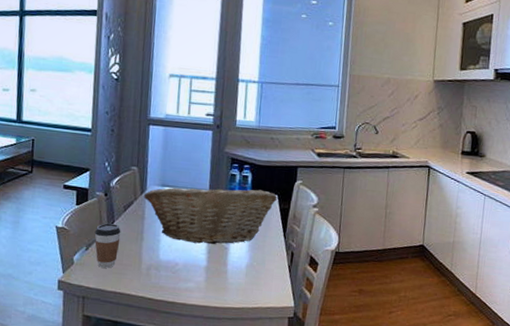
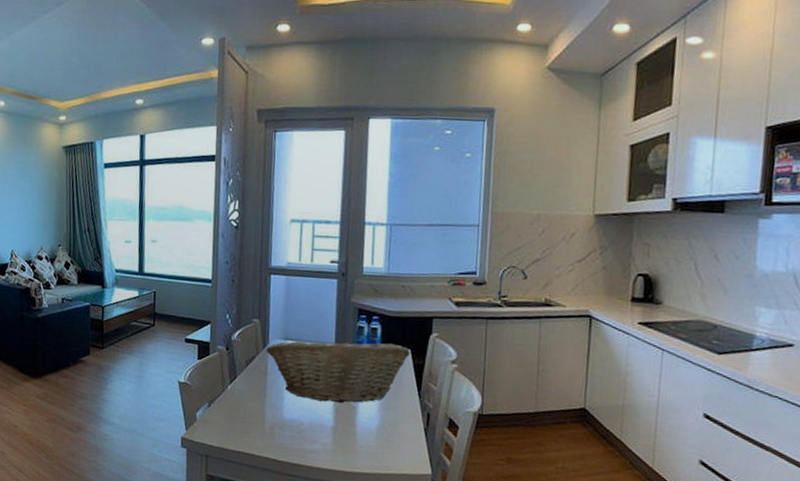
coffee cup: present [94,223,121,268] -> none [216,378,244,426]

